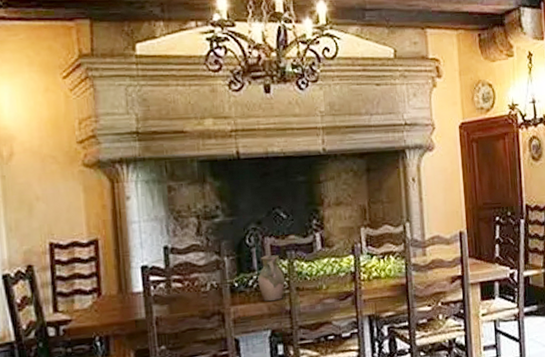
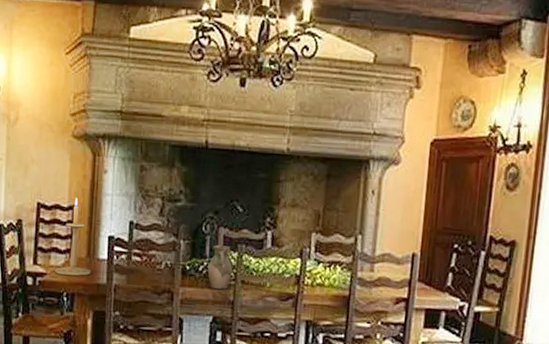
candlestick: none [81,230,126,319] -> present [54,197,91,277]

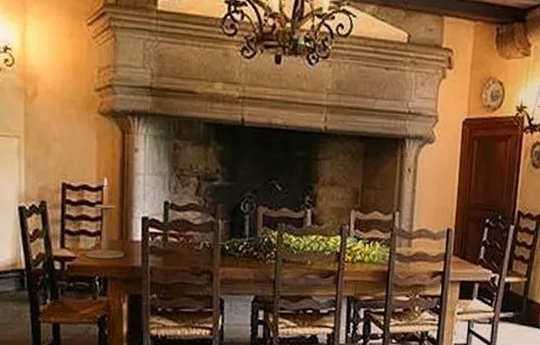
pitcher: present [207,245,232,290] -> none [247,224,273,269]

